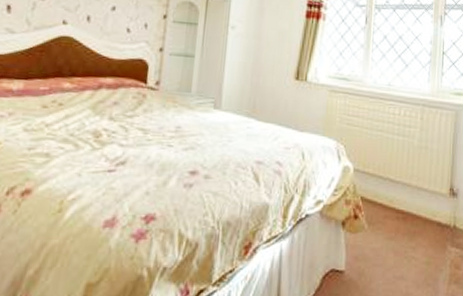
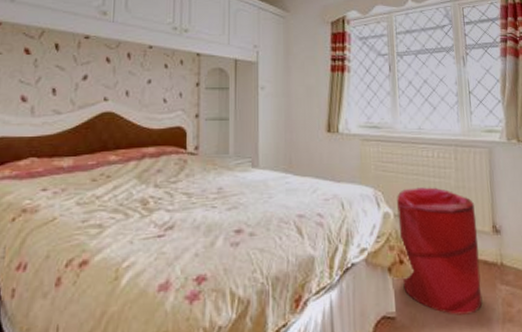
laundry hamper: none [354,144,435,273] -> present [397,187,483,315]

